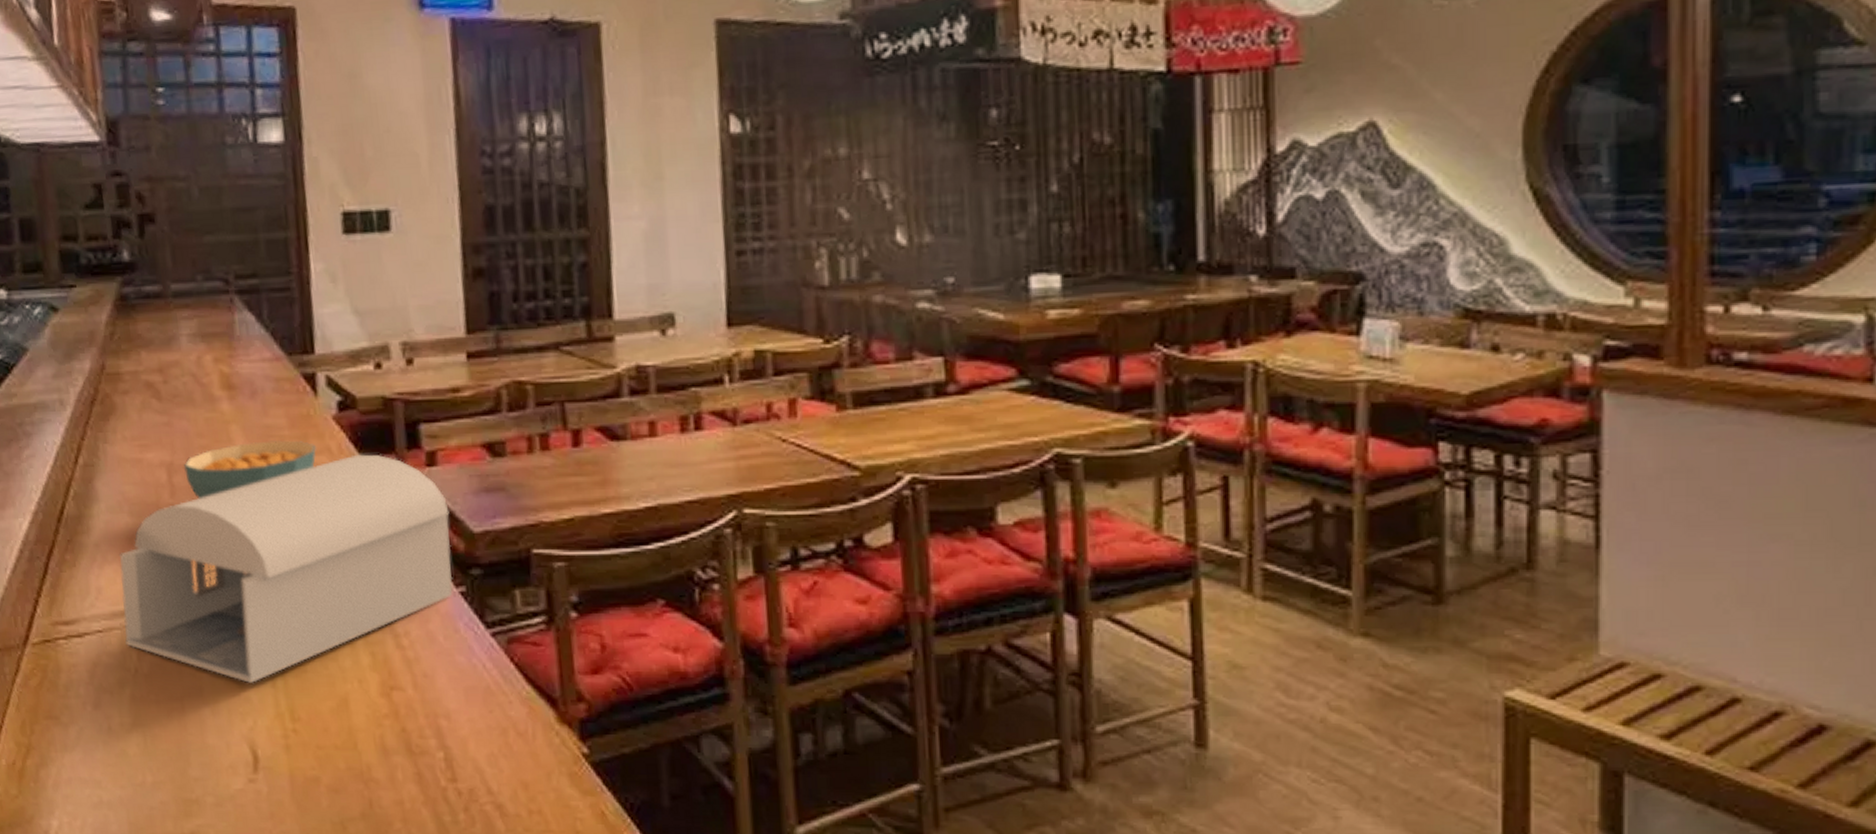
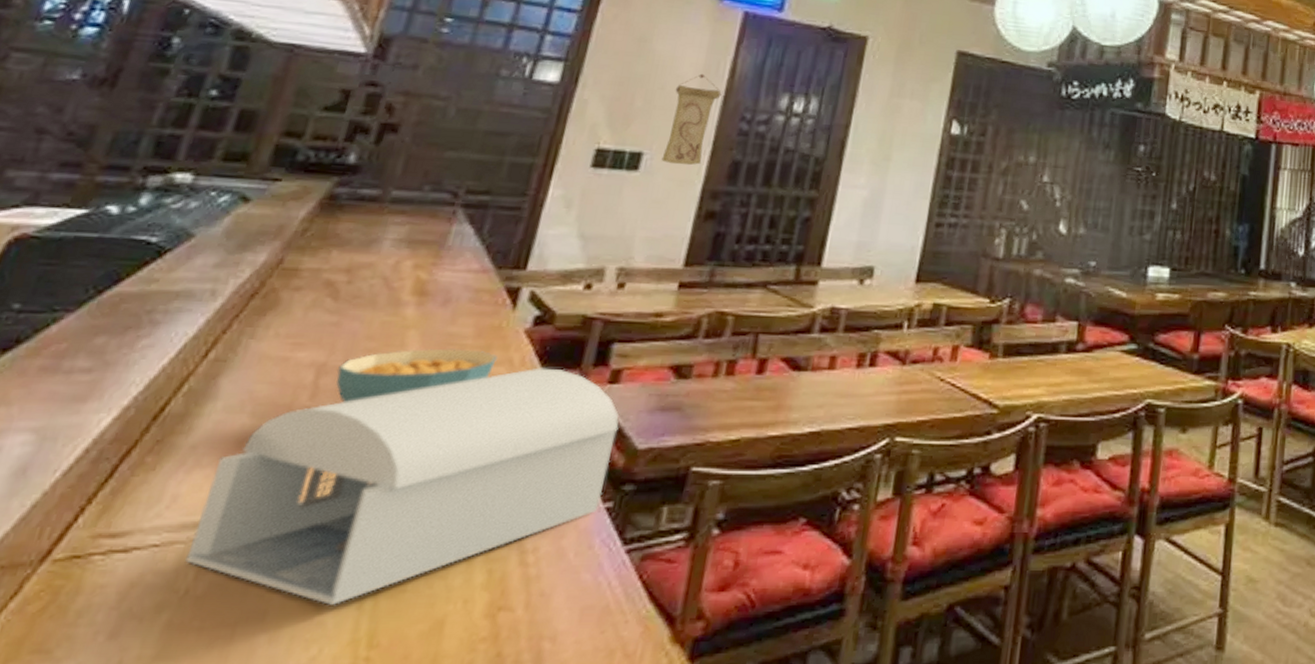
wall scroll: none [402,105,453,219] -> present [661,73,722,166]

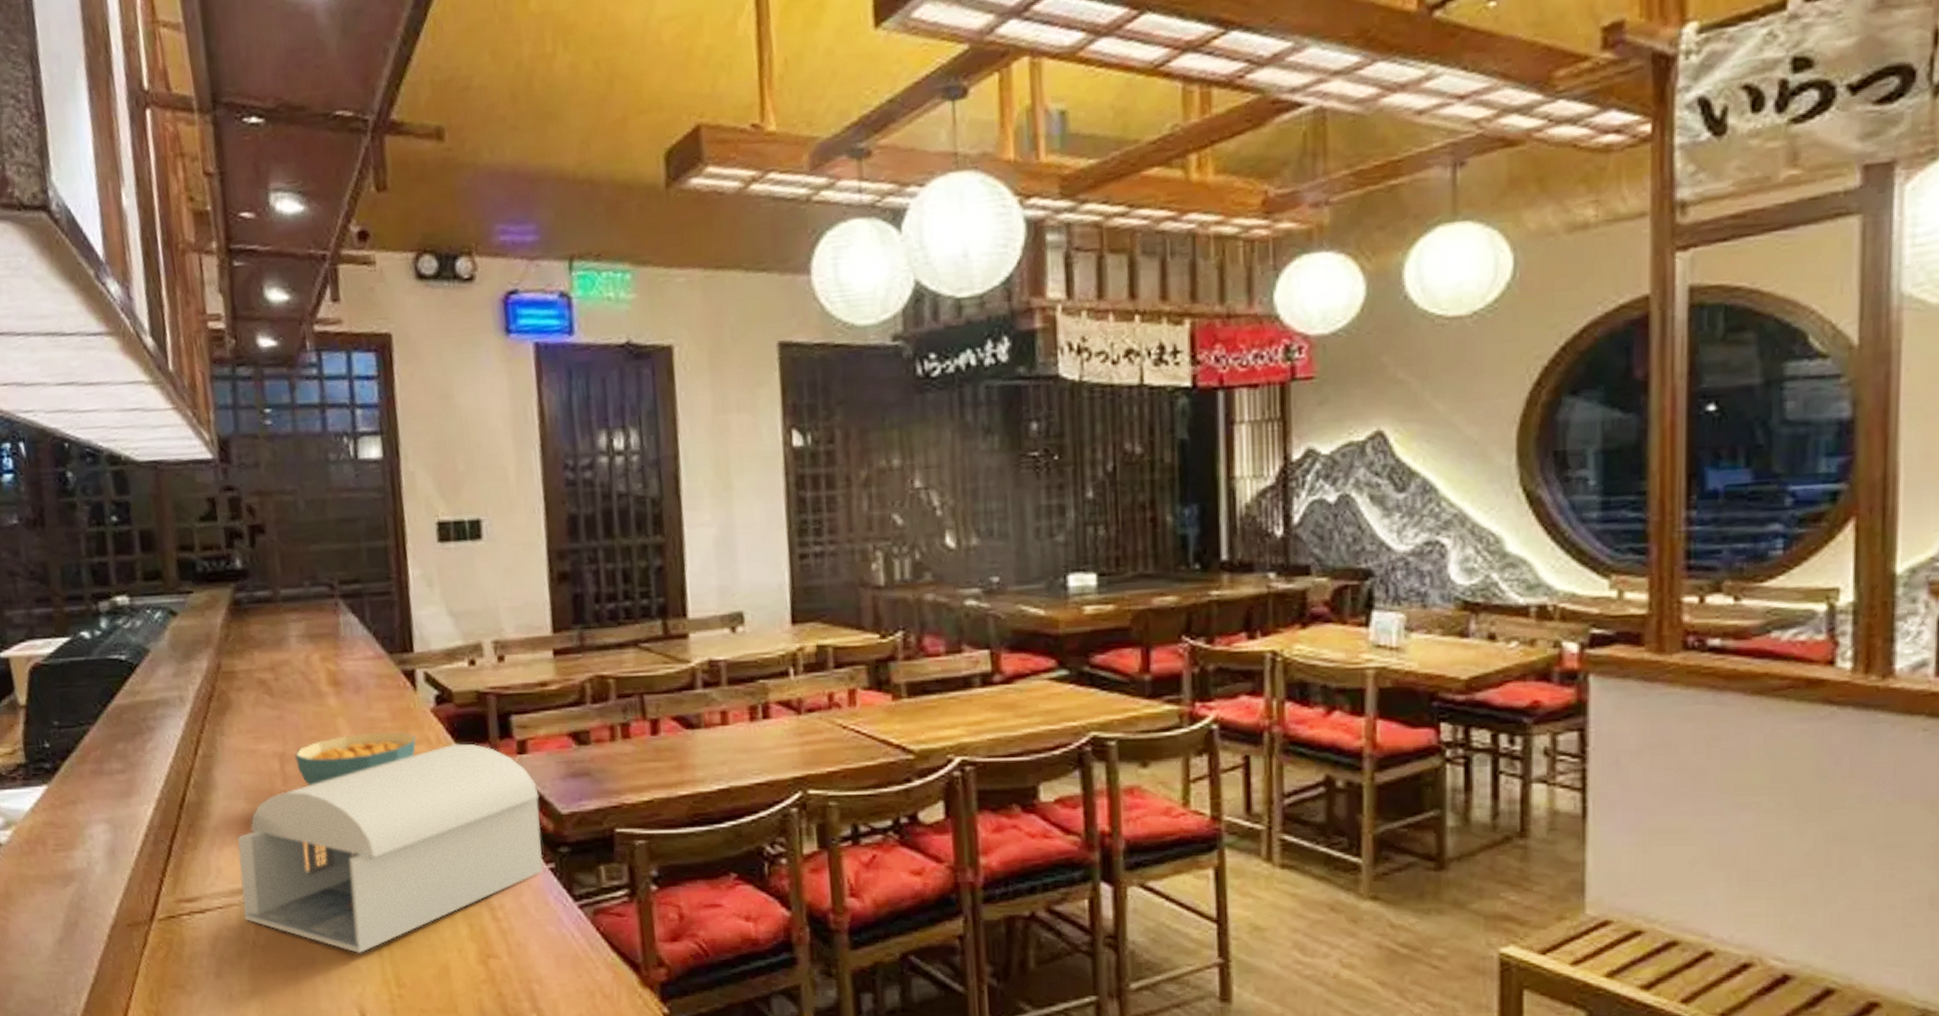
wall scroll: present [661,73,722,166] -> none [491,423,539,528]

